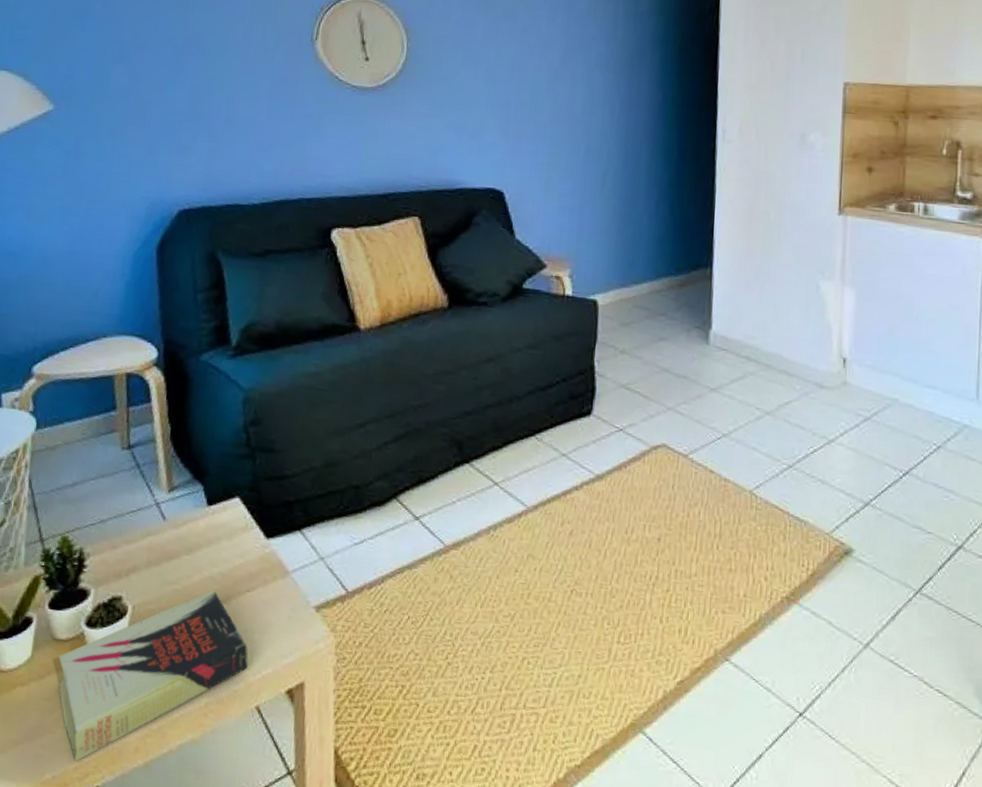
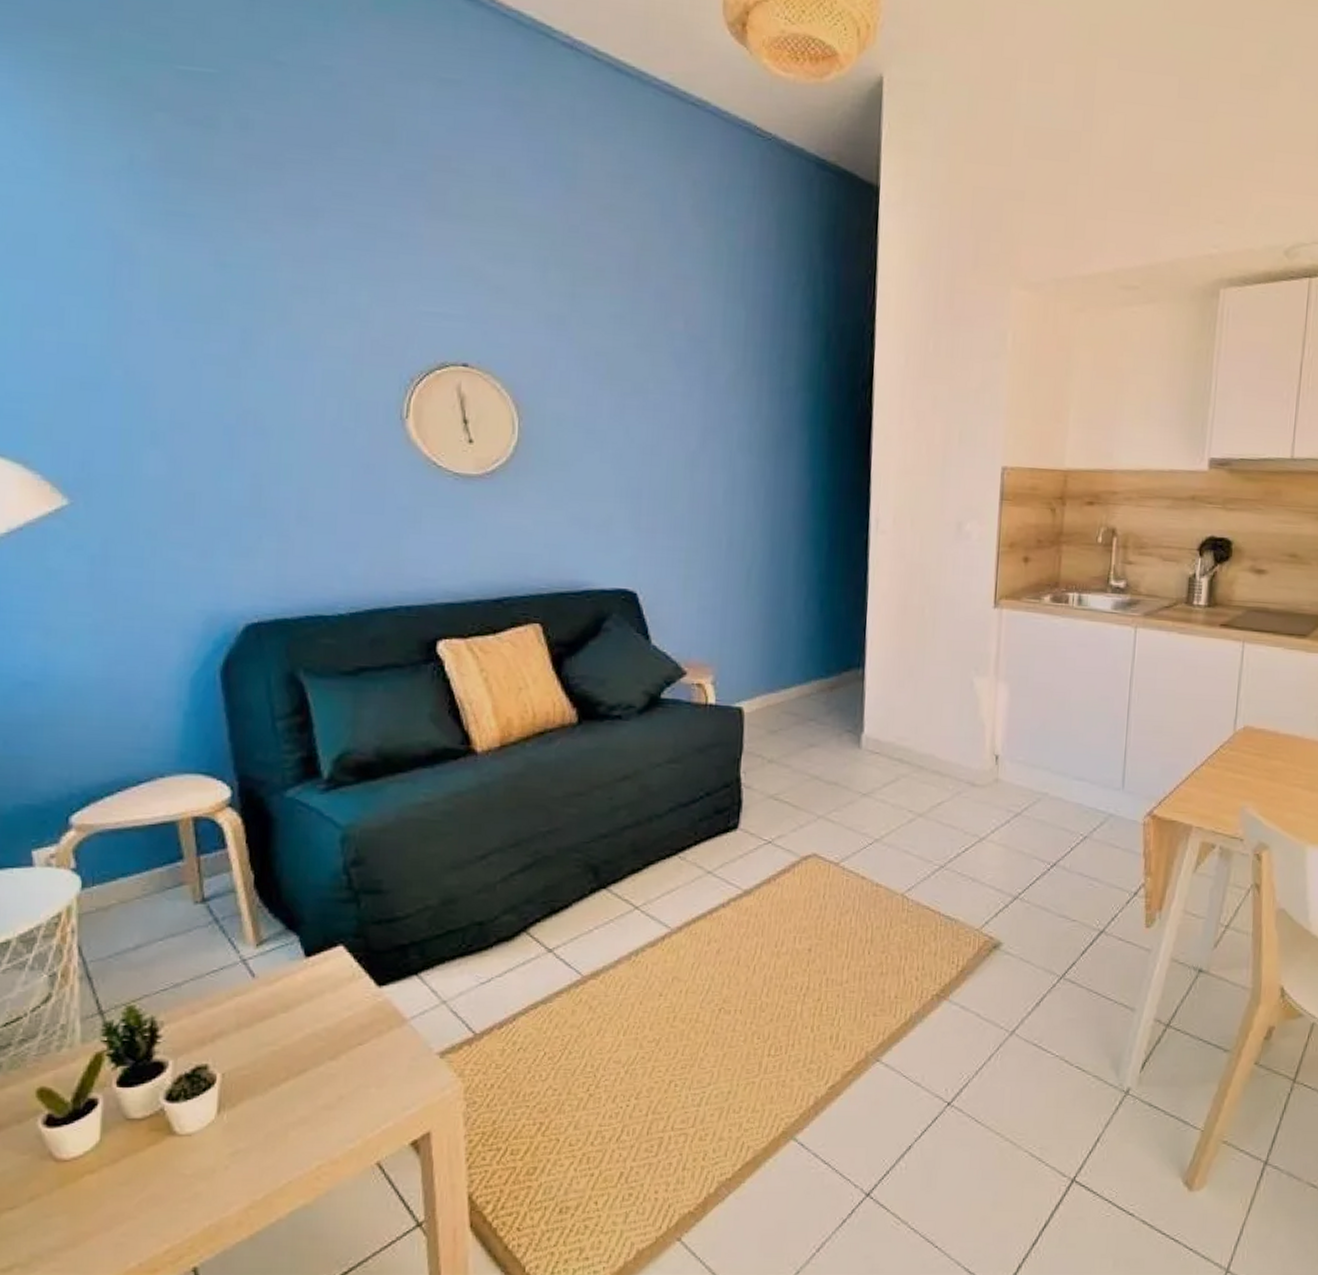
book: present [58,589,249,762] -> none [135,1046,366,1245]

